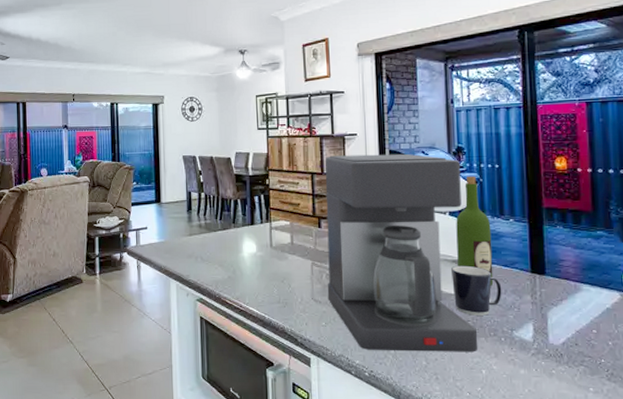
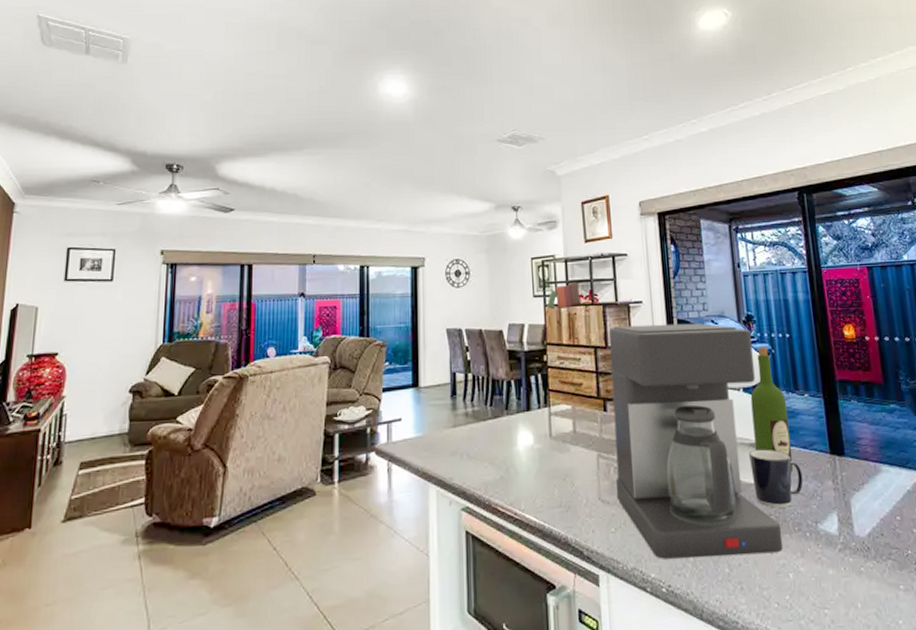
books: none [269,117,300,140] -> present [547,282,581,309]

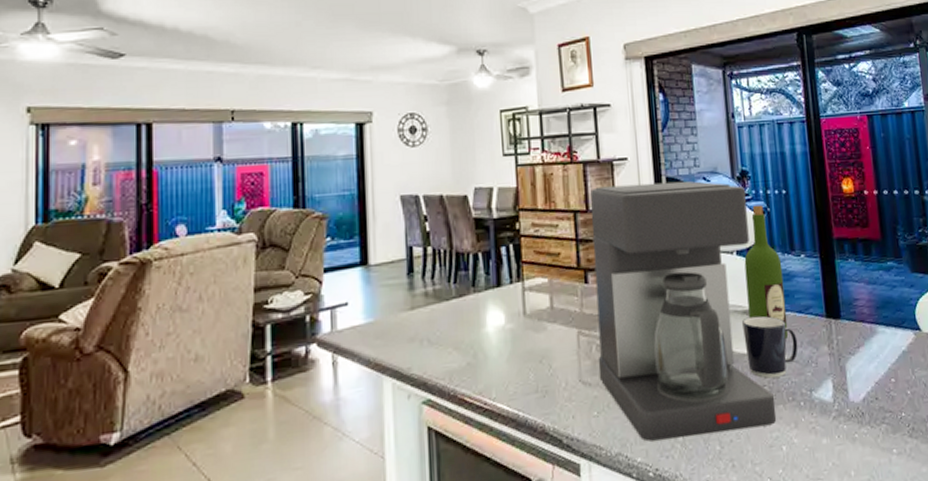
books: present [547,282,581,309] -> none [519,137,559,169]

